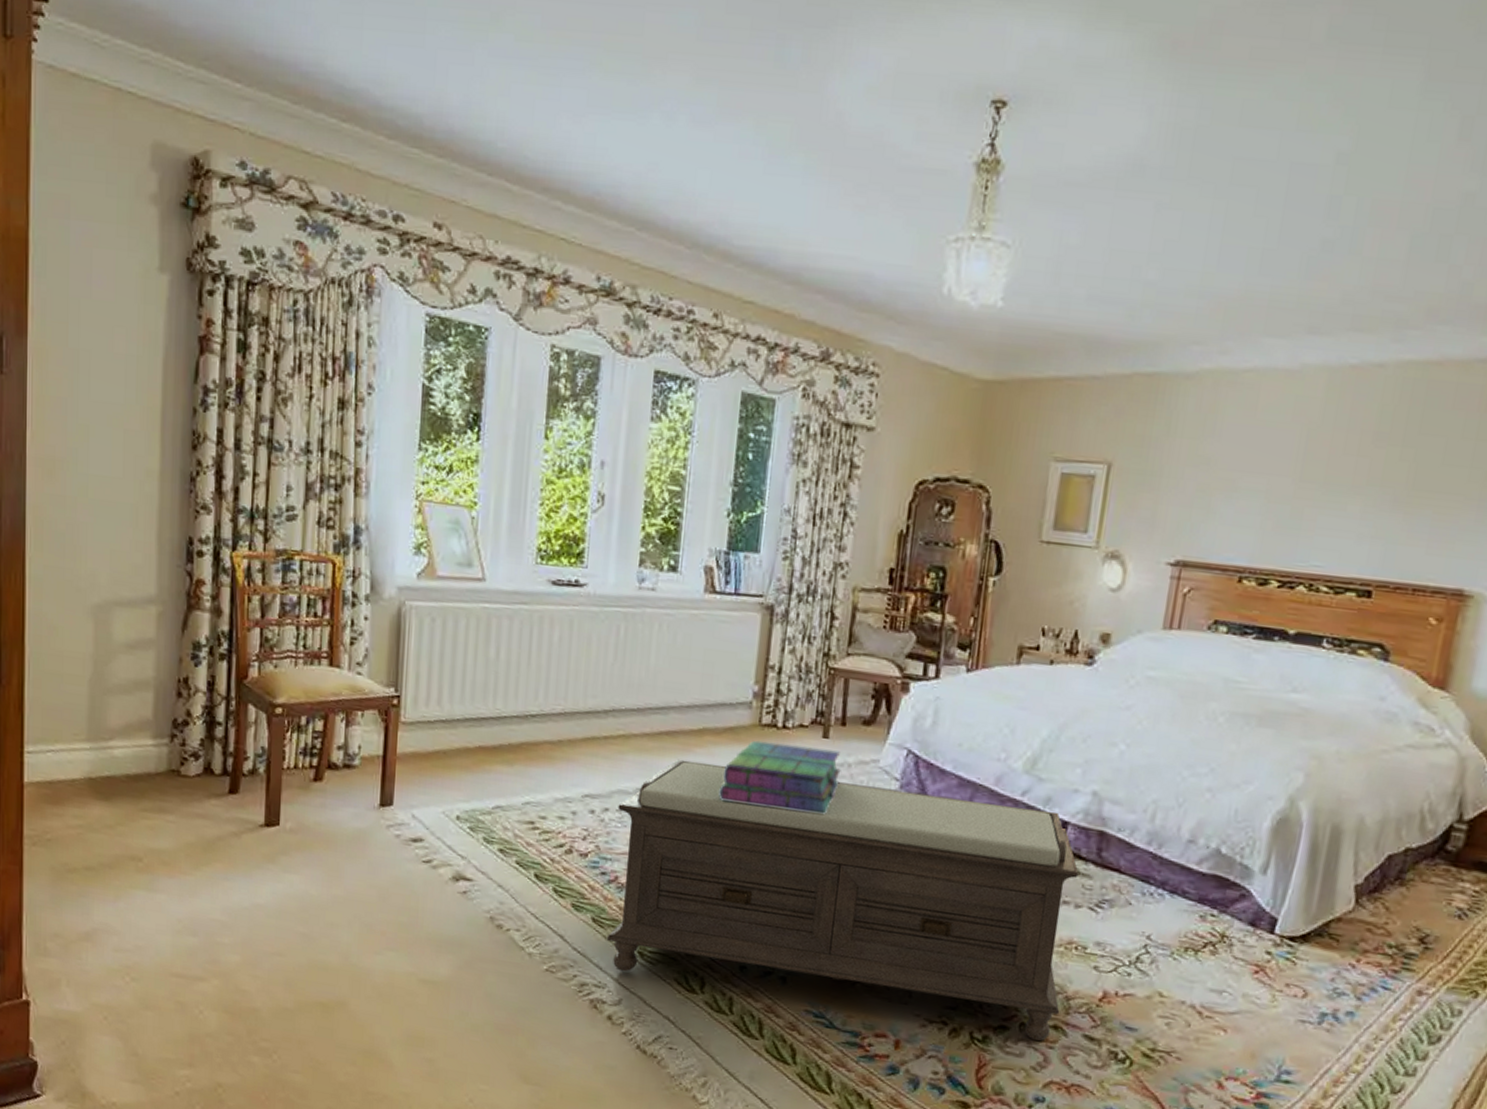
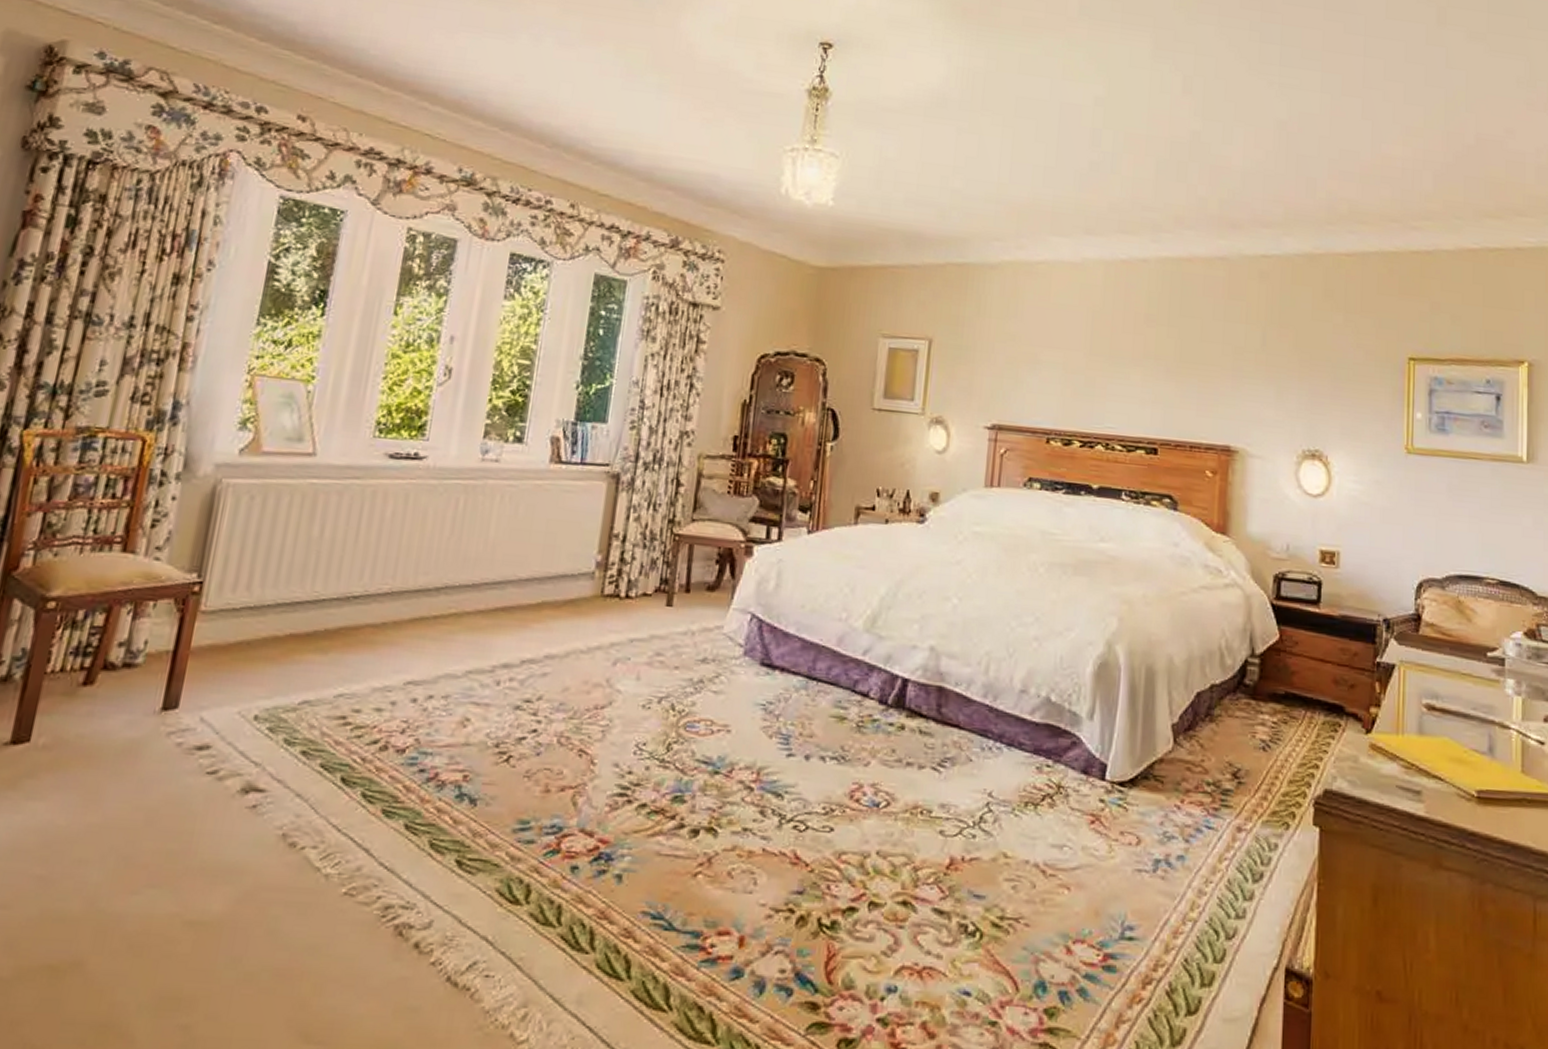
bench: present [606,759,1079,1042] -> none [420,636,921,922]
stack of books: present [719,740,841,814] -> none [555,612,685,687]

